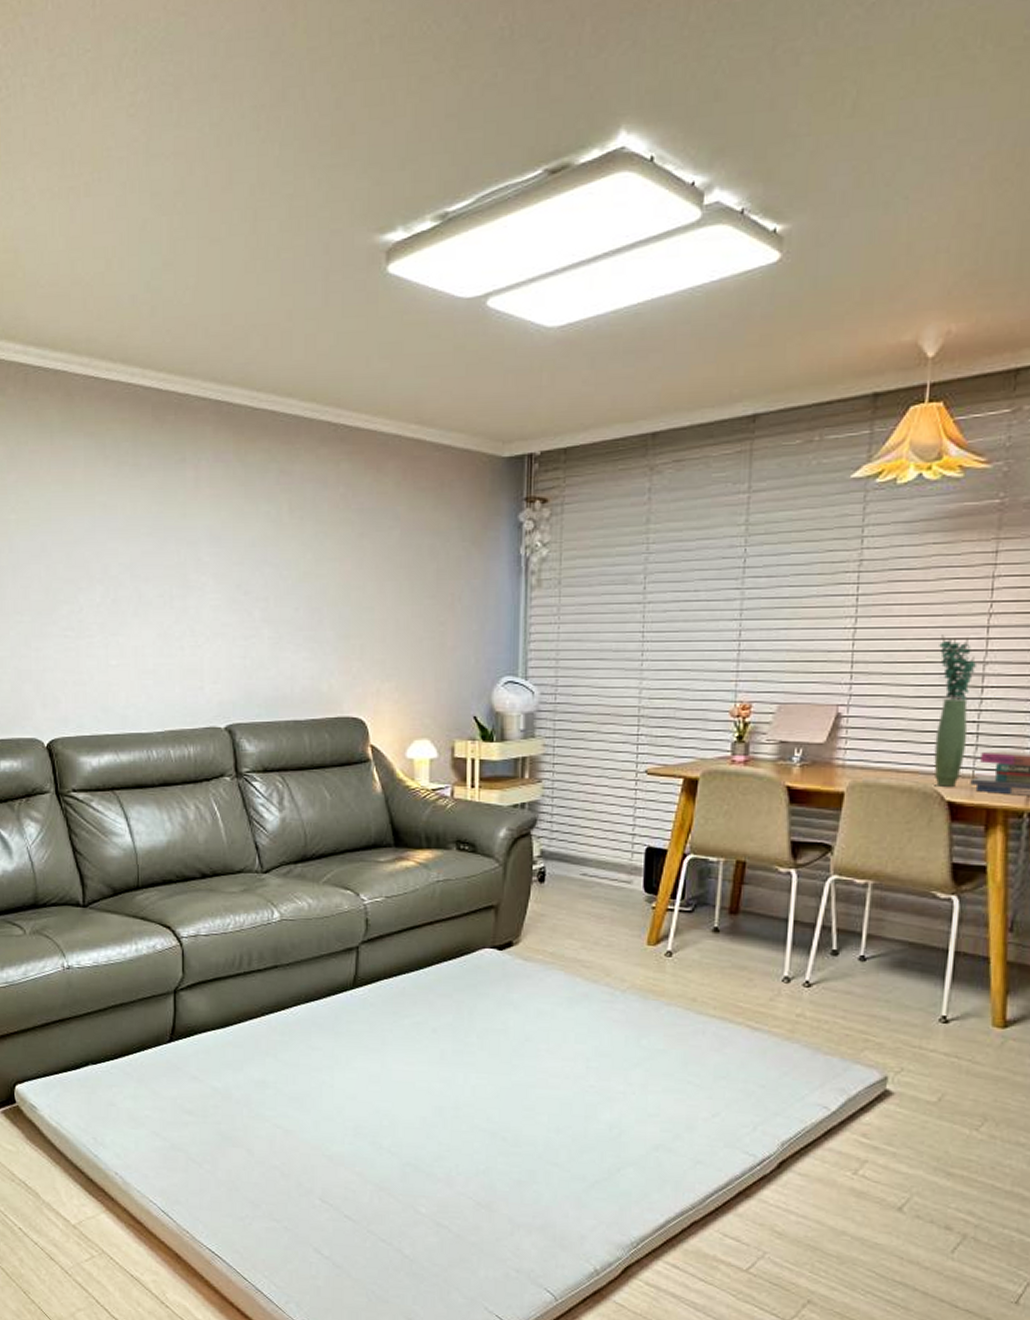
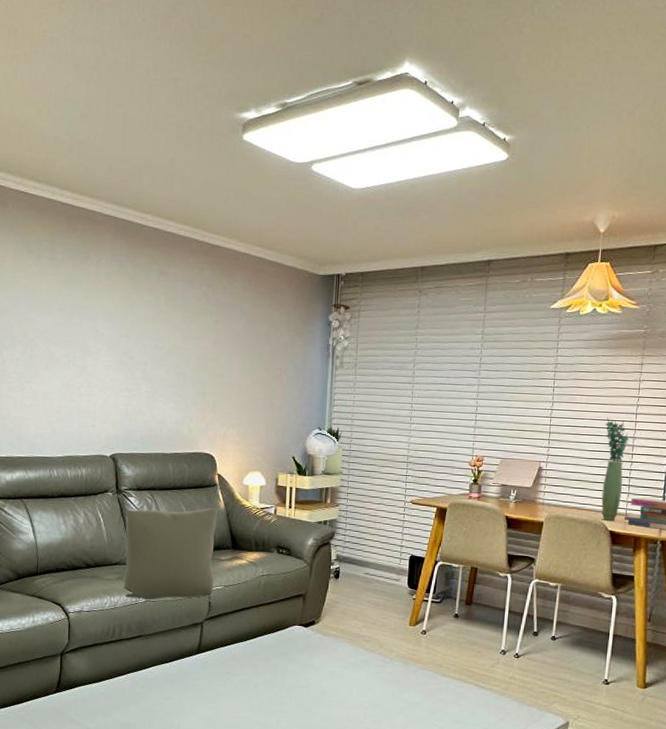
pillow: none [249,791,372,918] -> present [123,507,218,600]
planter: none [509,671,547,738] -> present [319,426,344,475]

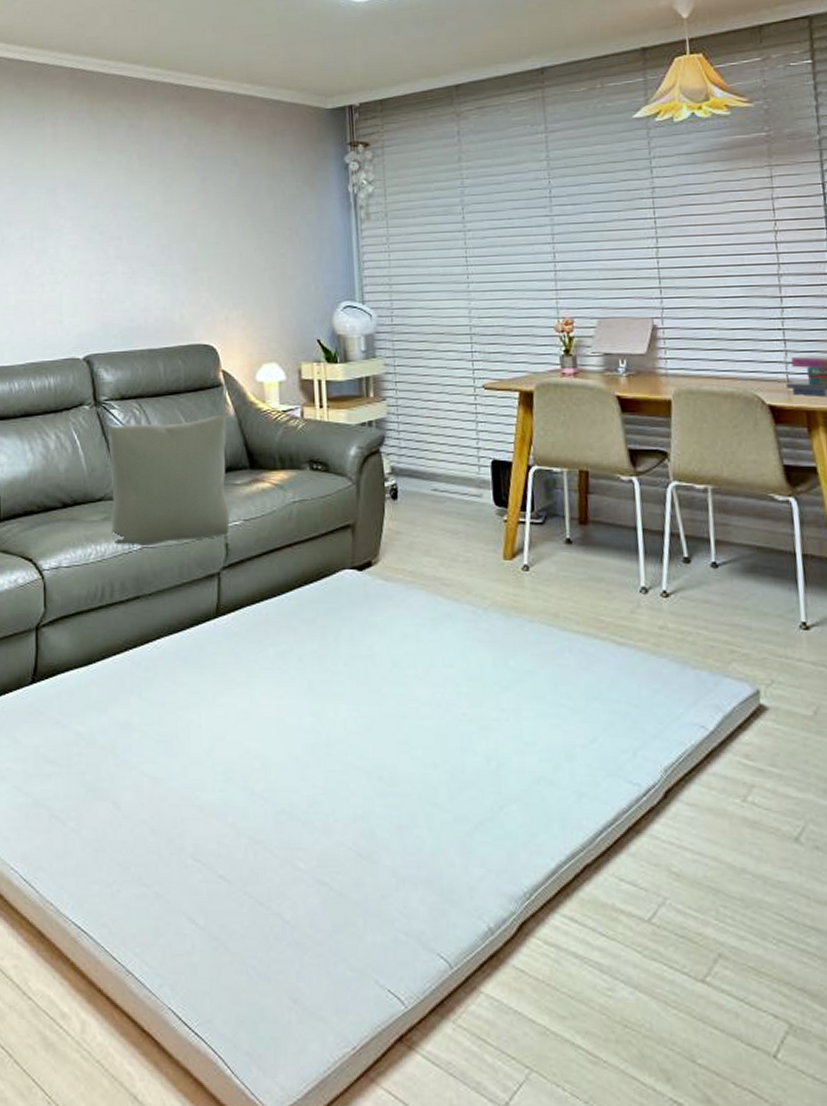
planter: present [319,426,344,475] -> none [347,296,387,359]
vase: present [601,417,630,521] -> none [735,251,777,391]

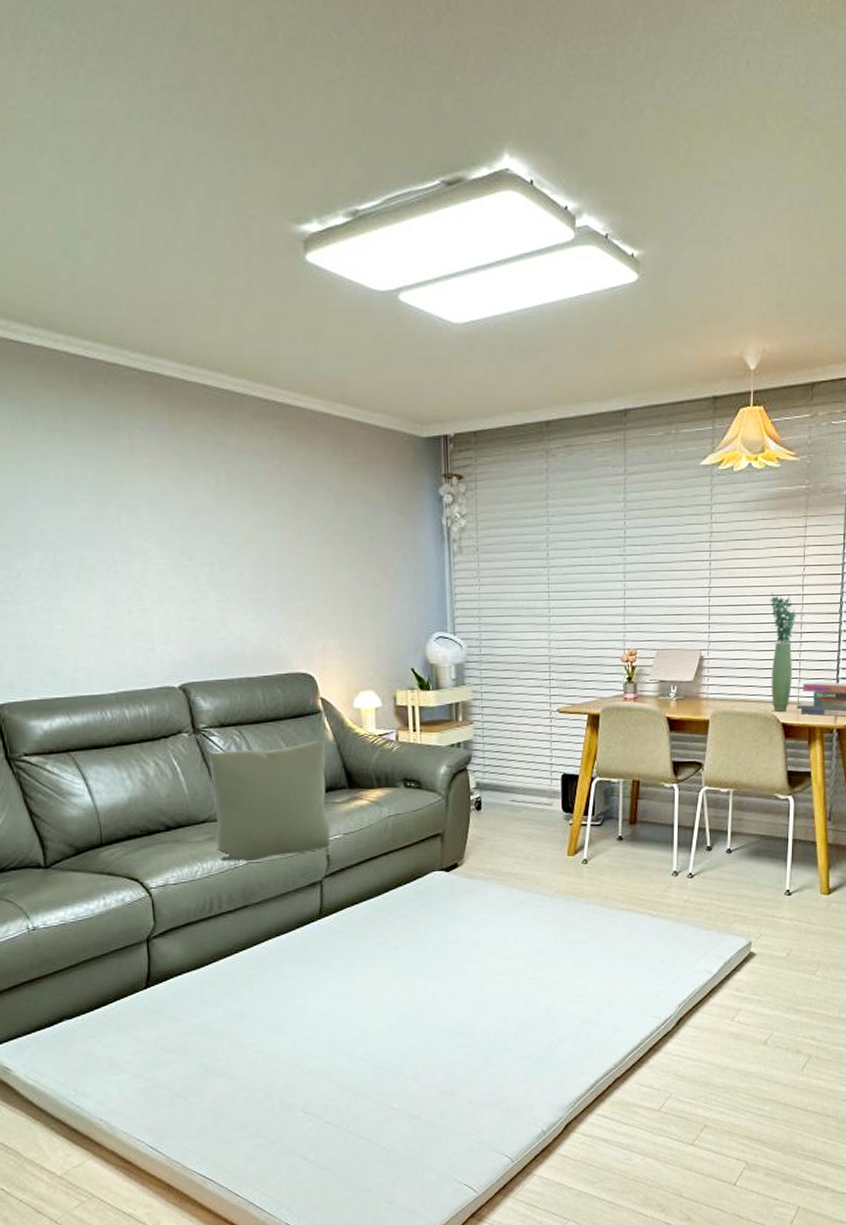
vase: none [735,251,777,391] -> present [770,592,797,712]

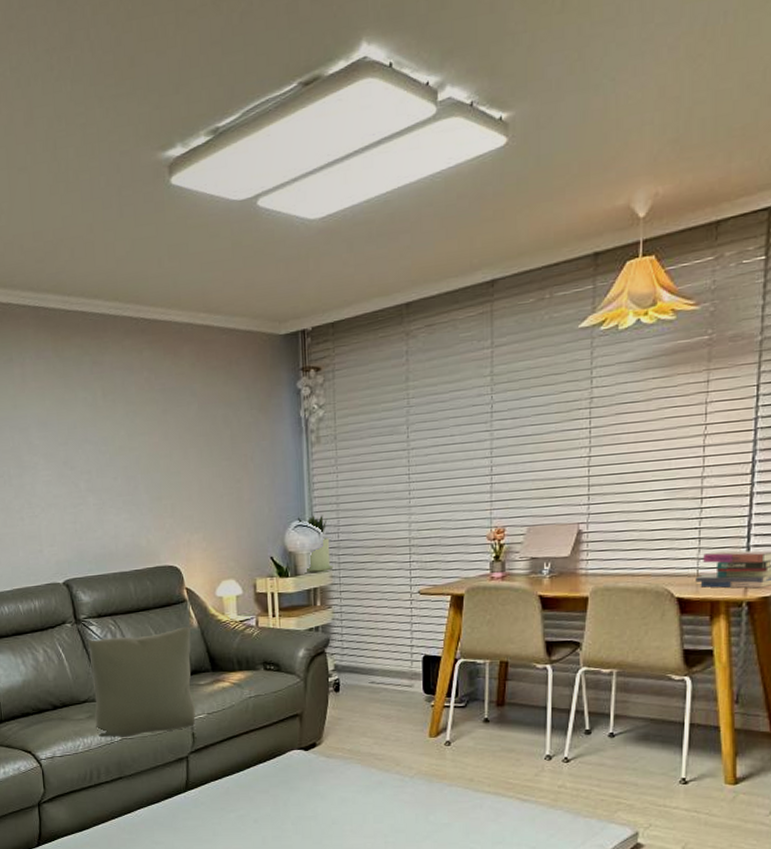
planter: none [440,627,475,686] -> present [298,515,334,572]
vase: present [770,592,797,712] -> none [663,456,697,586]

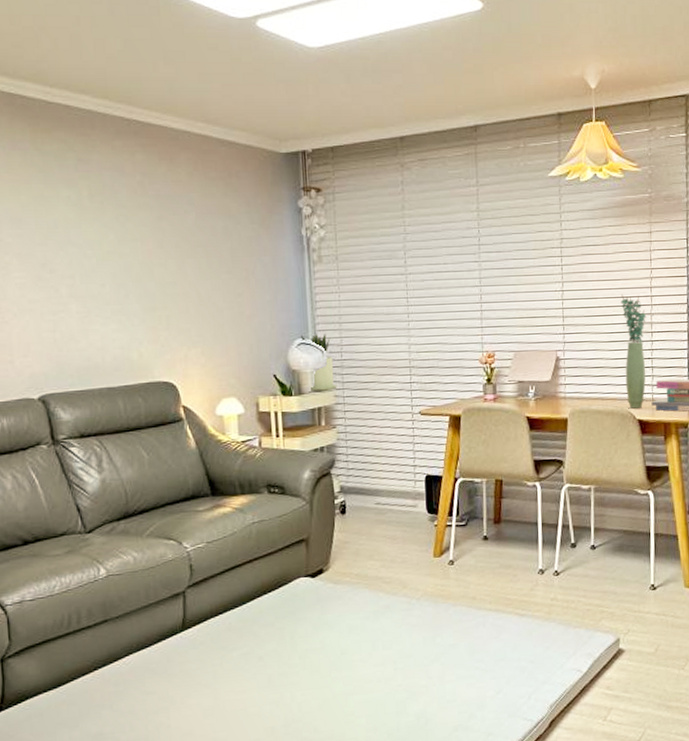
pillow: present [88,626,196,738] -> none [68,447,194,576]
vase: none [663,456,697,586] -> present [620,294,647,409]

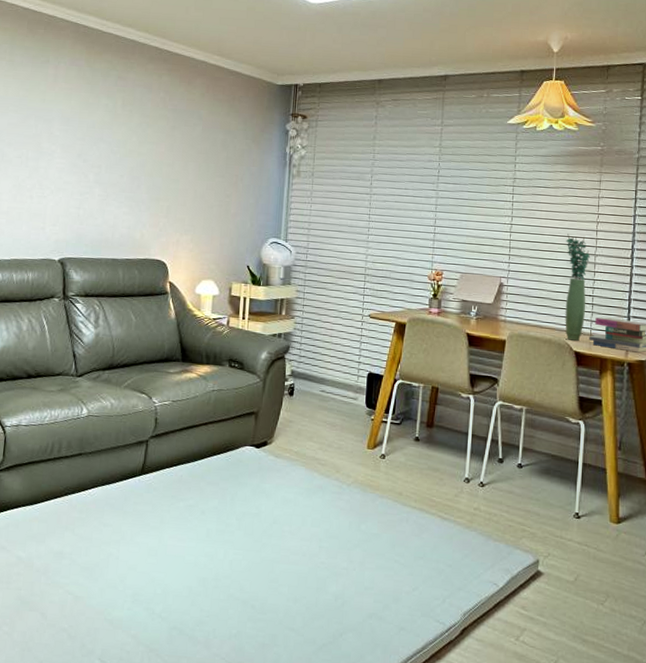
planter: present [301,334,337,391] -> none [274,235,300,286]

